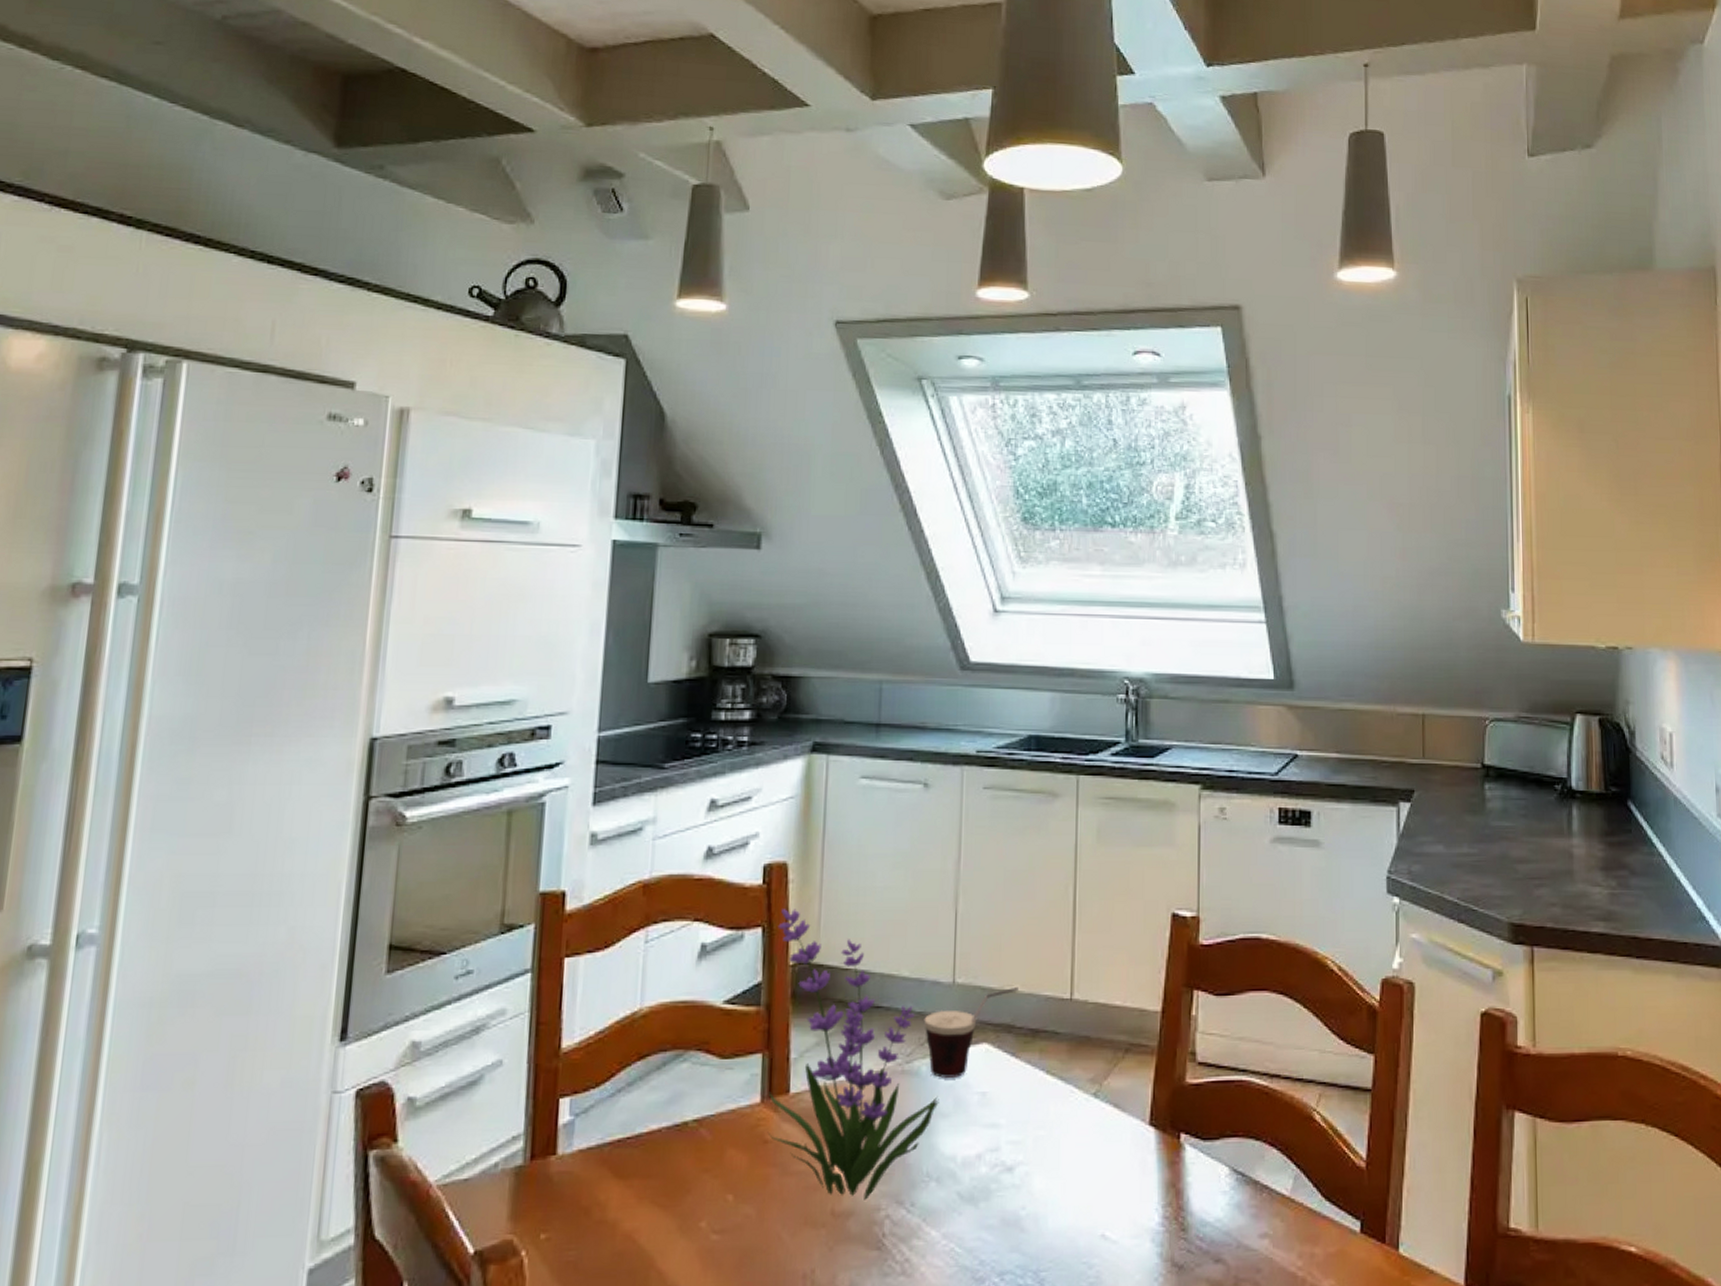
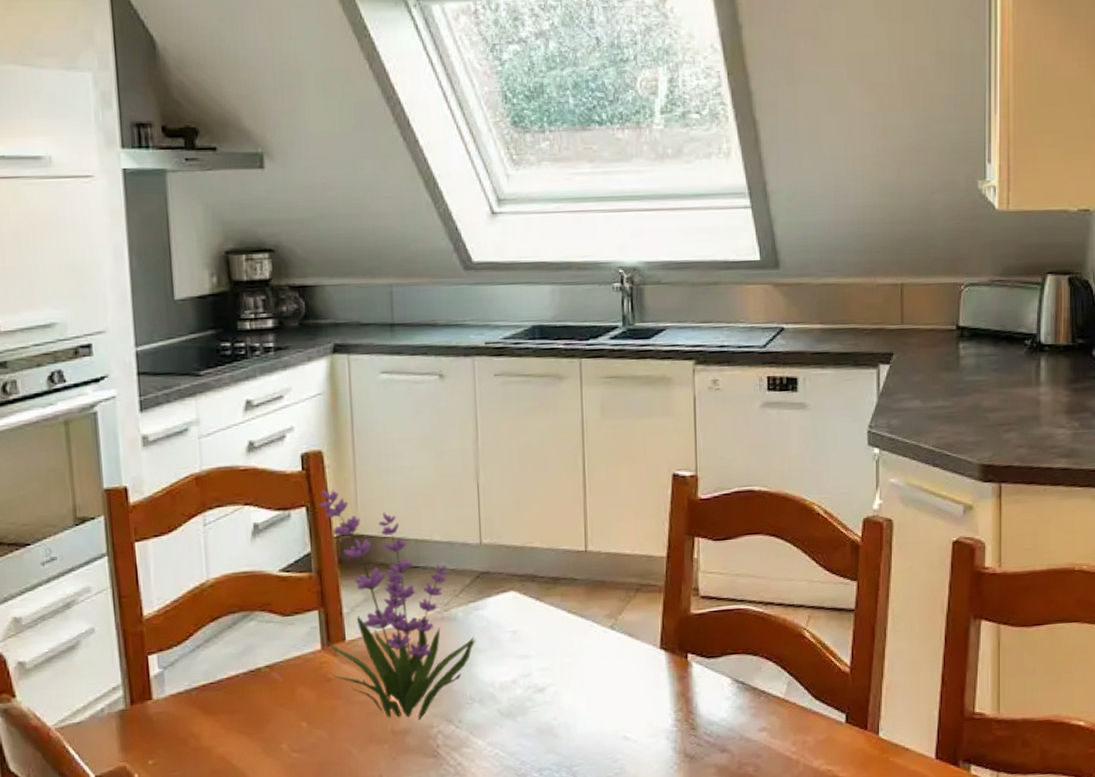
cup: present [924,986,1018,1078] -> none [457,543,538,621]

